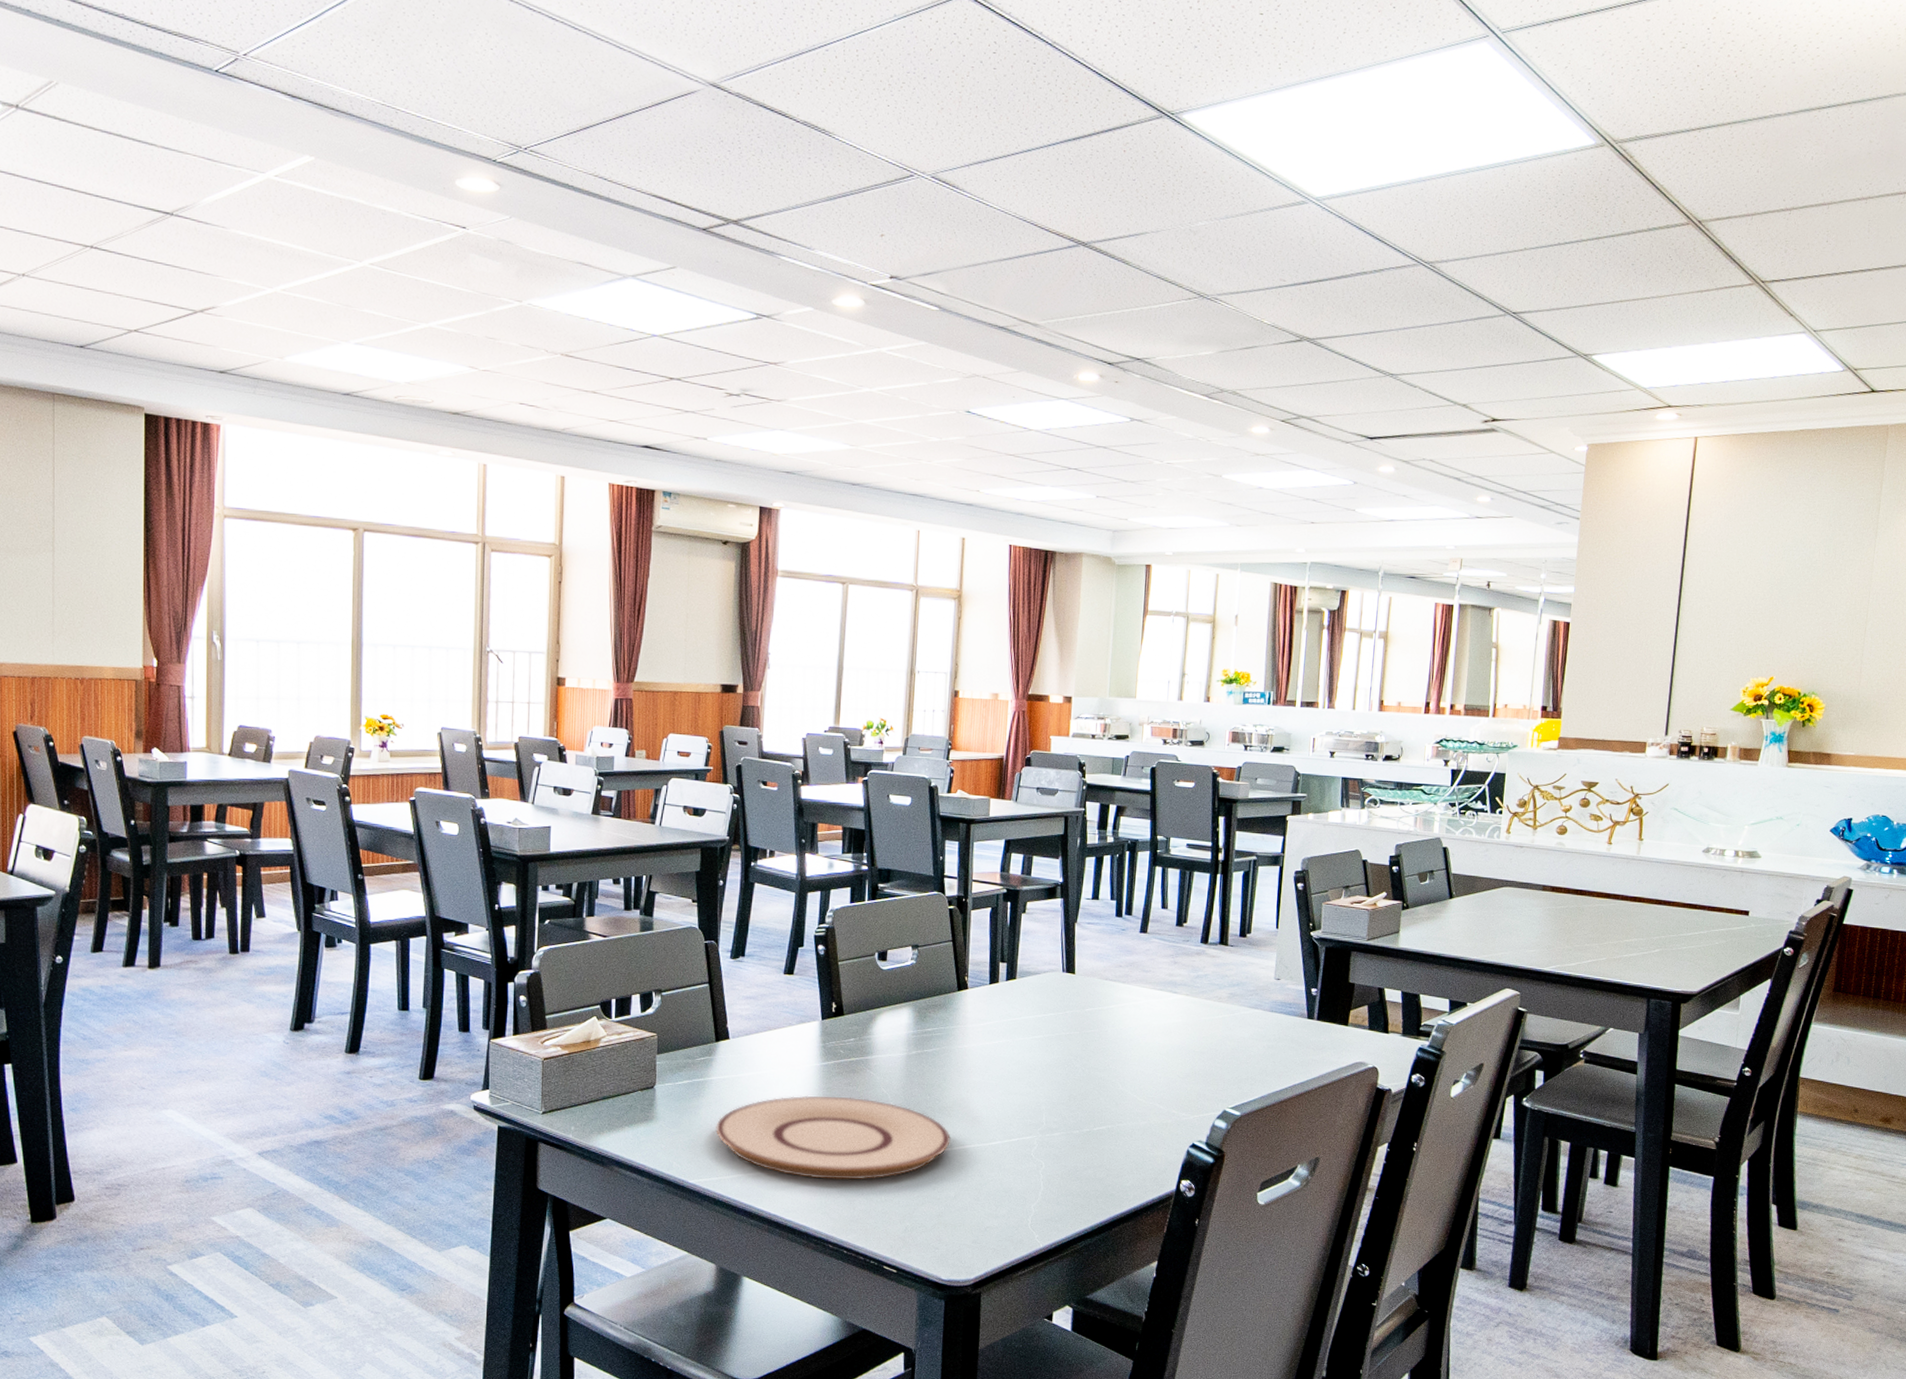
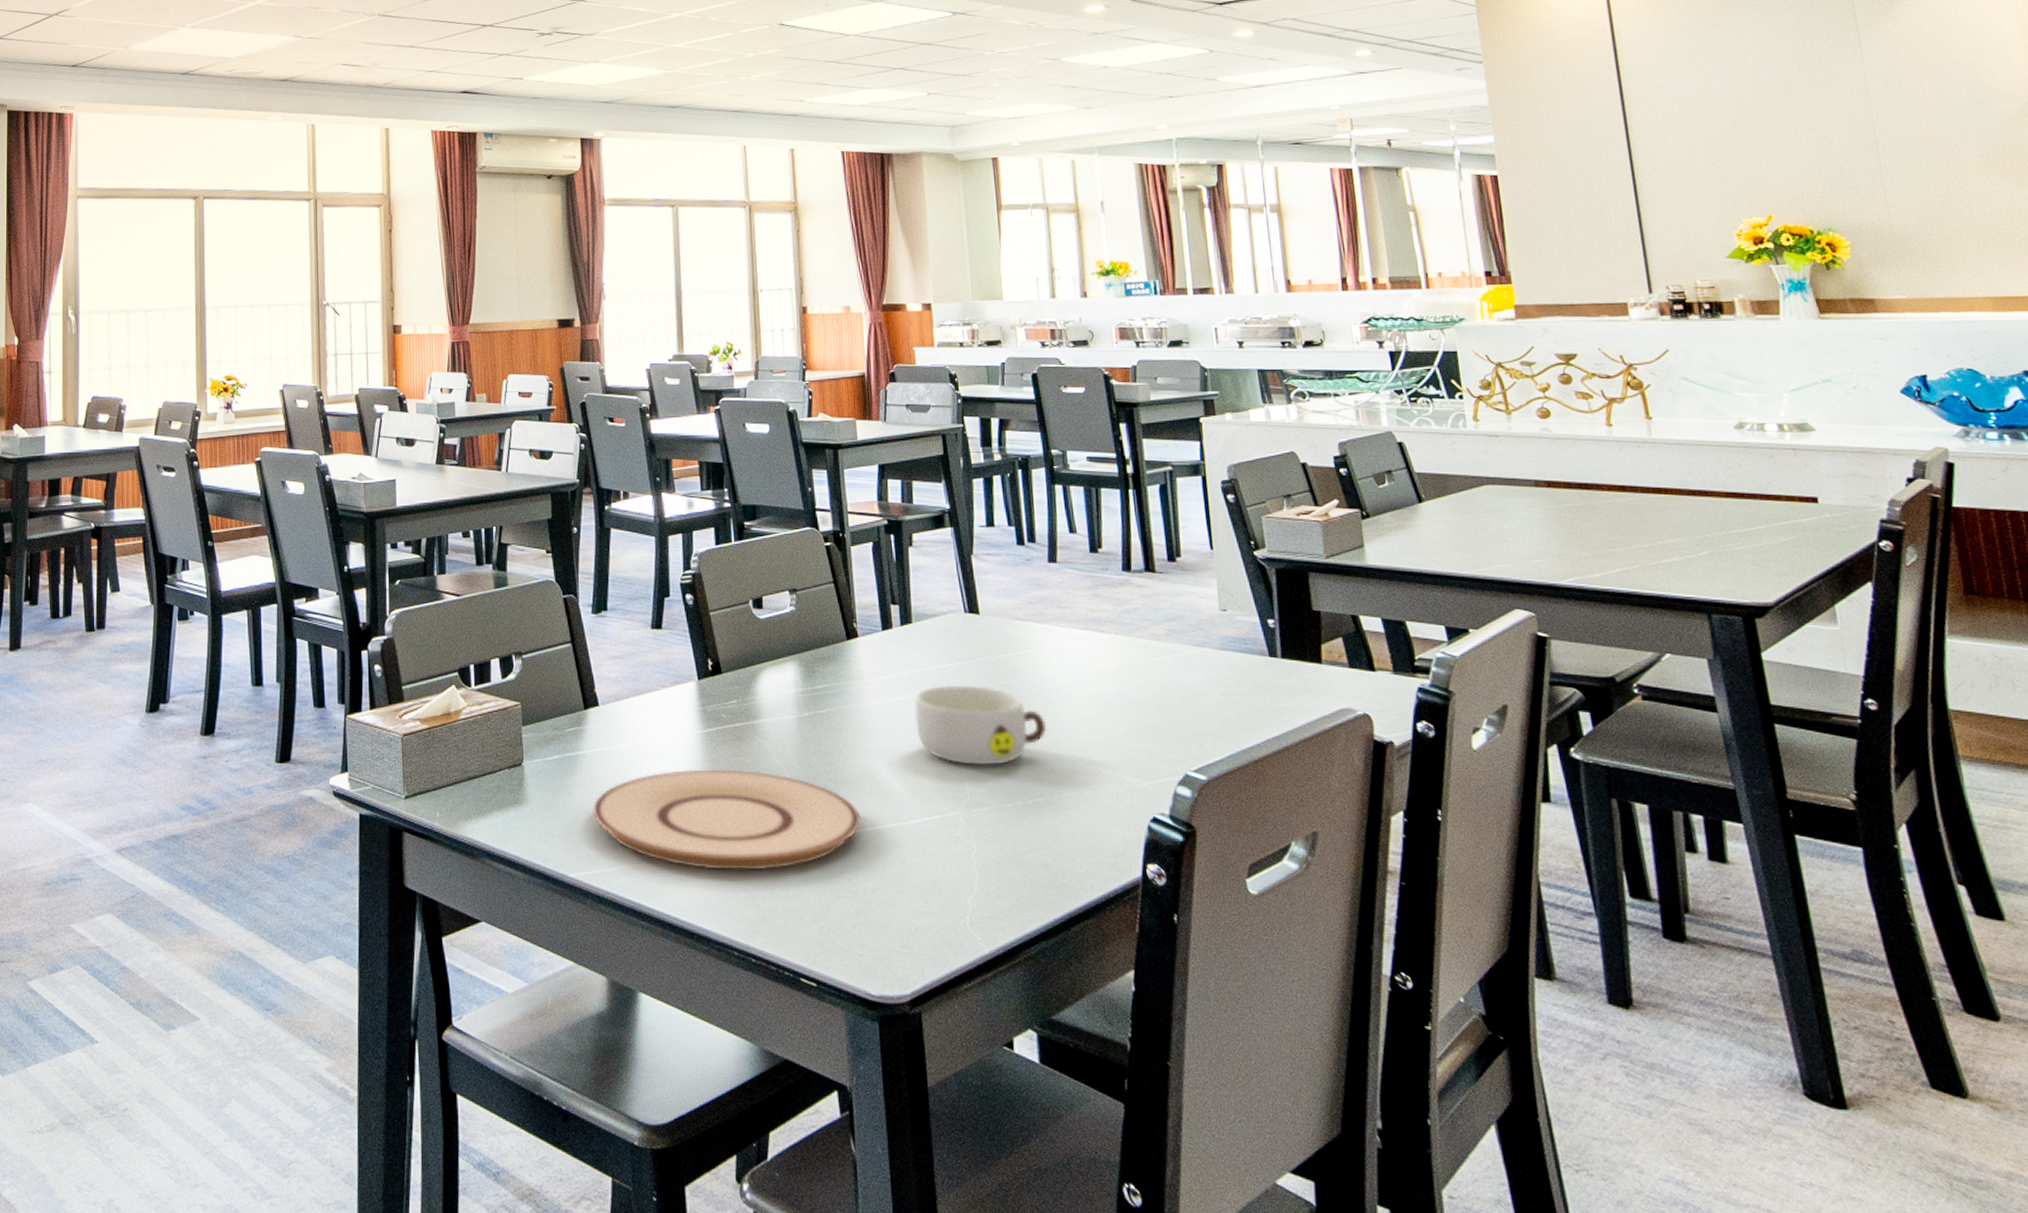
bowl: none [1008,1032,1118,1099] -> present [914,685,1047,765]

